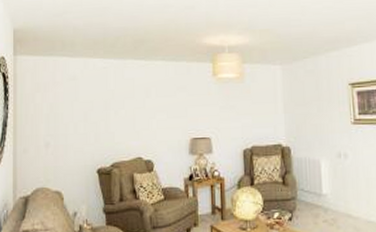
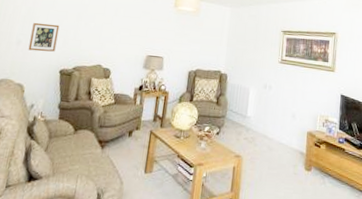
picture frame: none [58,118,88,152] -> present [28,22,60,52]

